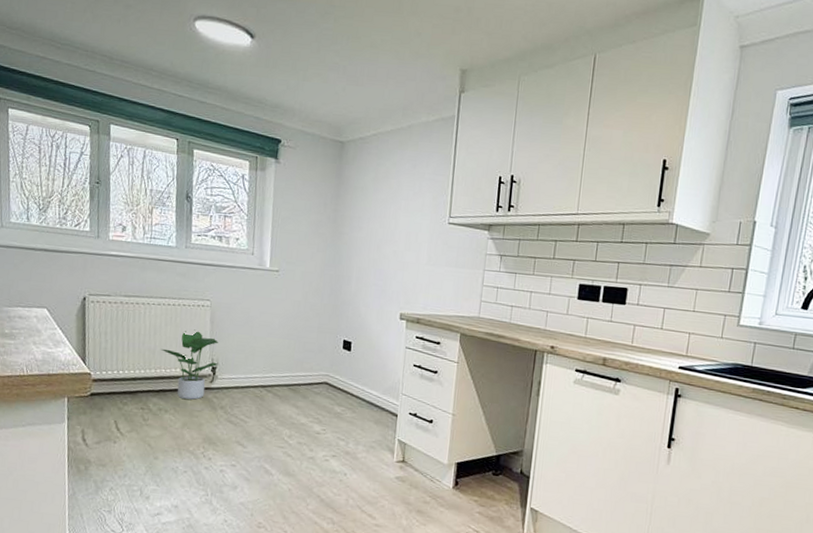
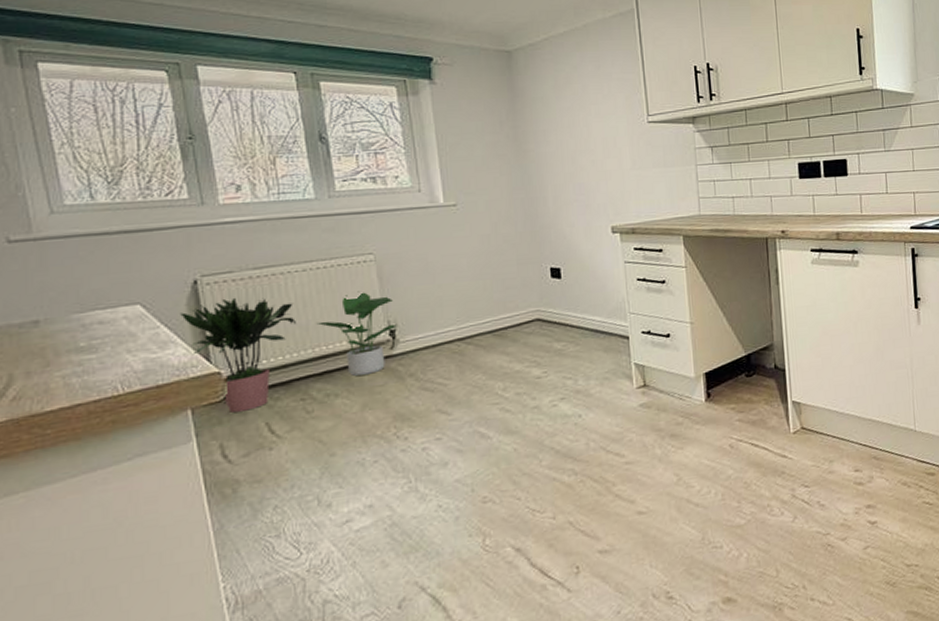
potted plant: none [71,316,148,408] -> present [180,297,296,413]

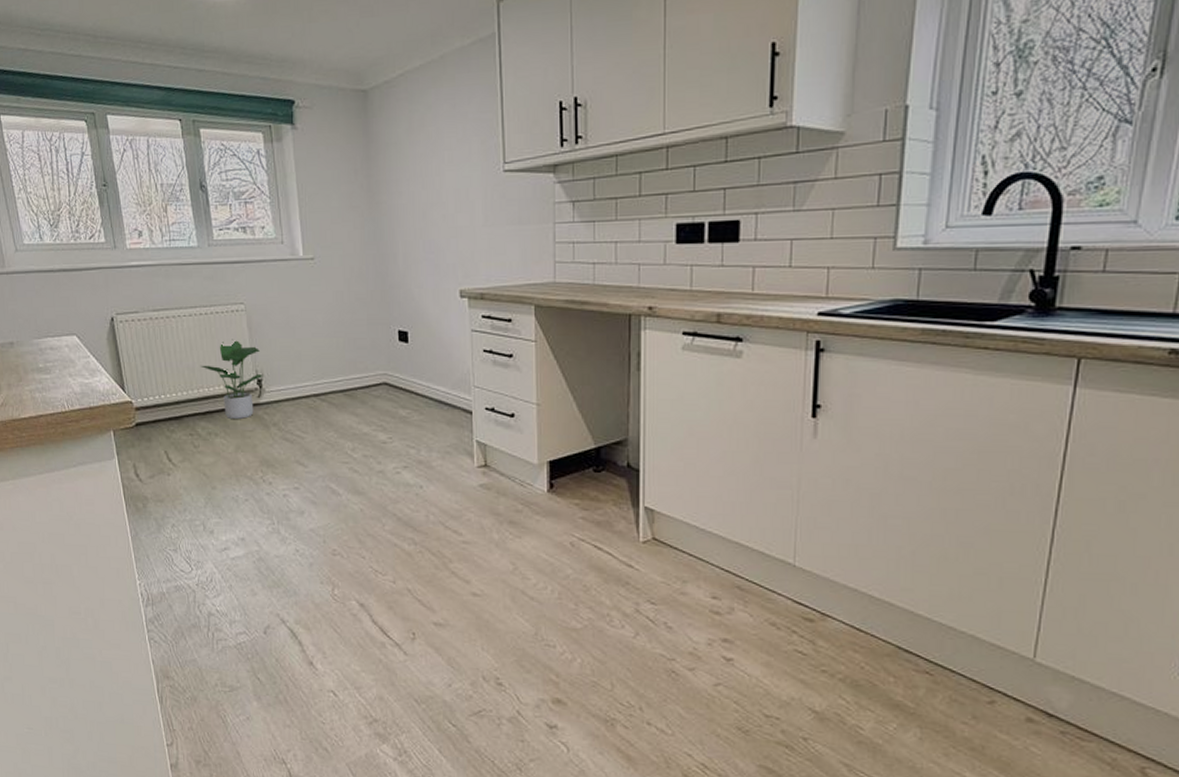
potted plant: present [180,297,296,413] -> none [103,336,185,438]

